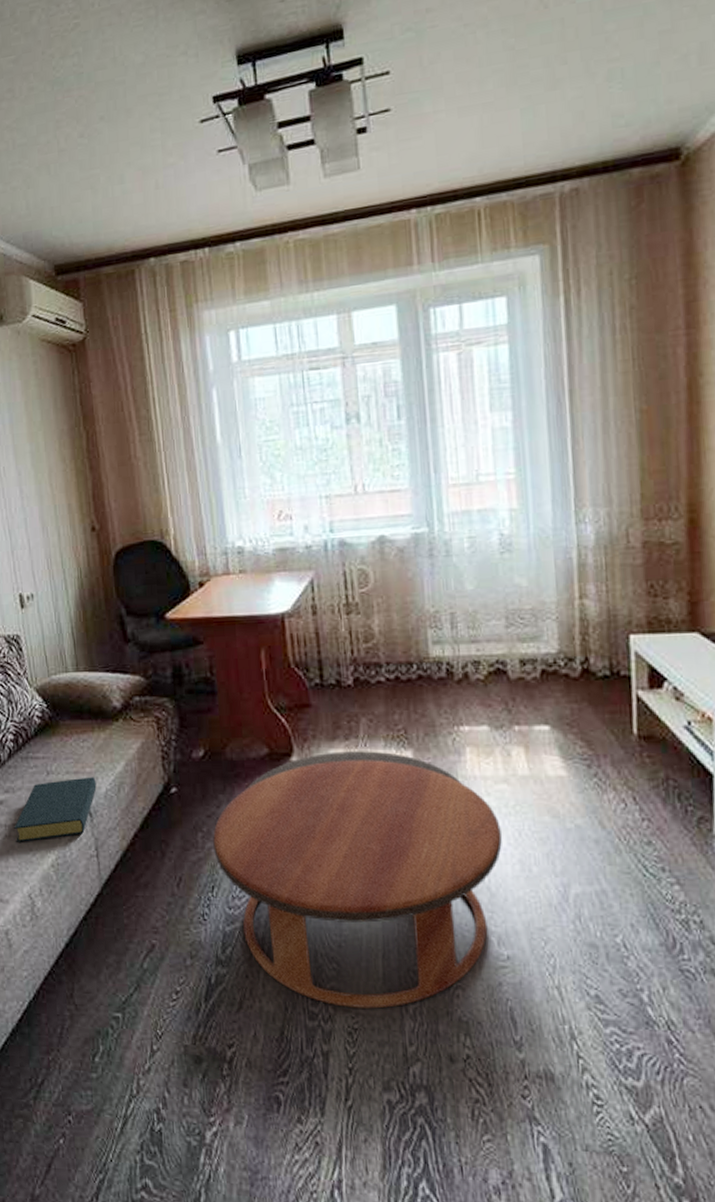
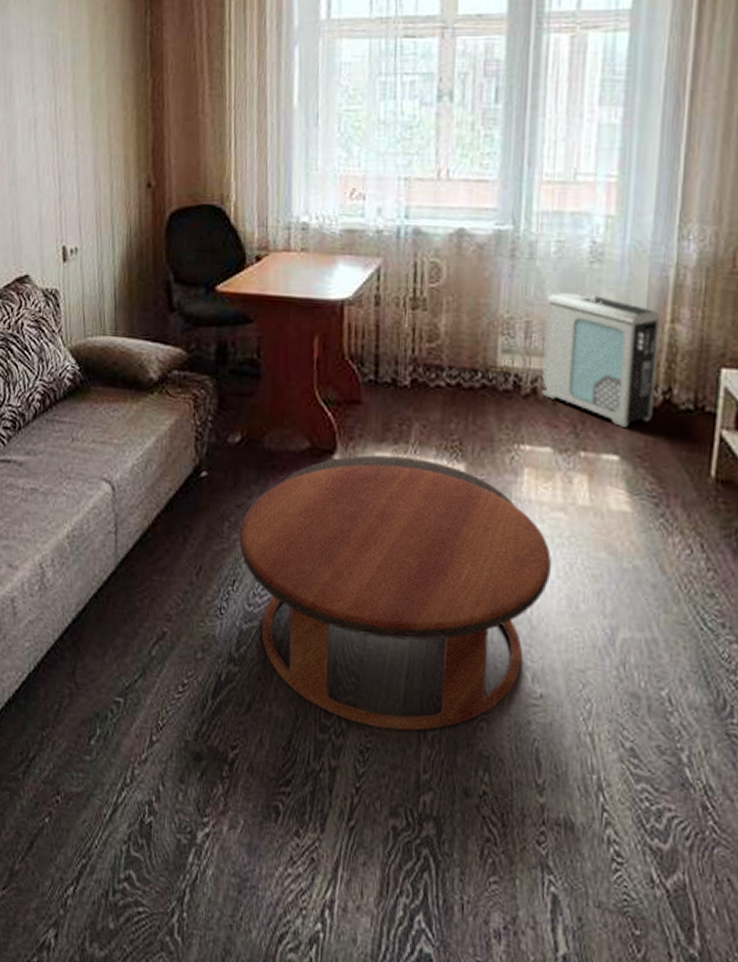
hardback book: present [14,777,97,842] -> none [31,448,123,509]
air purifier: none [466,580,575,699] -> present [541,291,661,427]

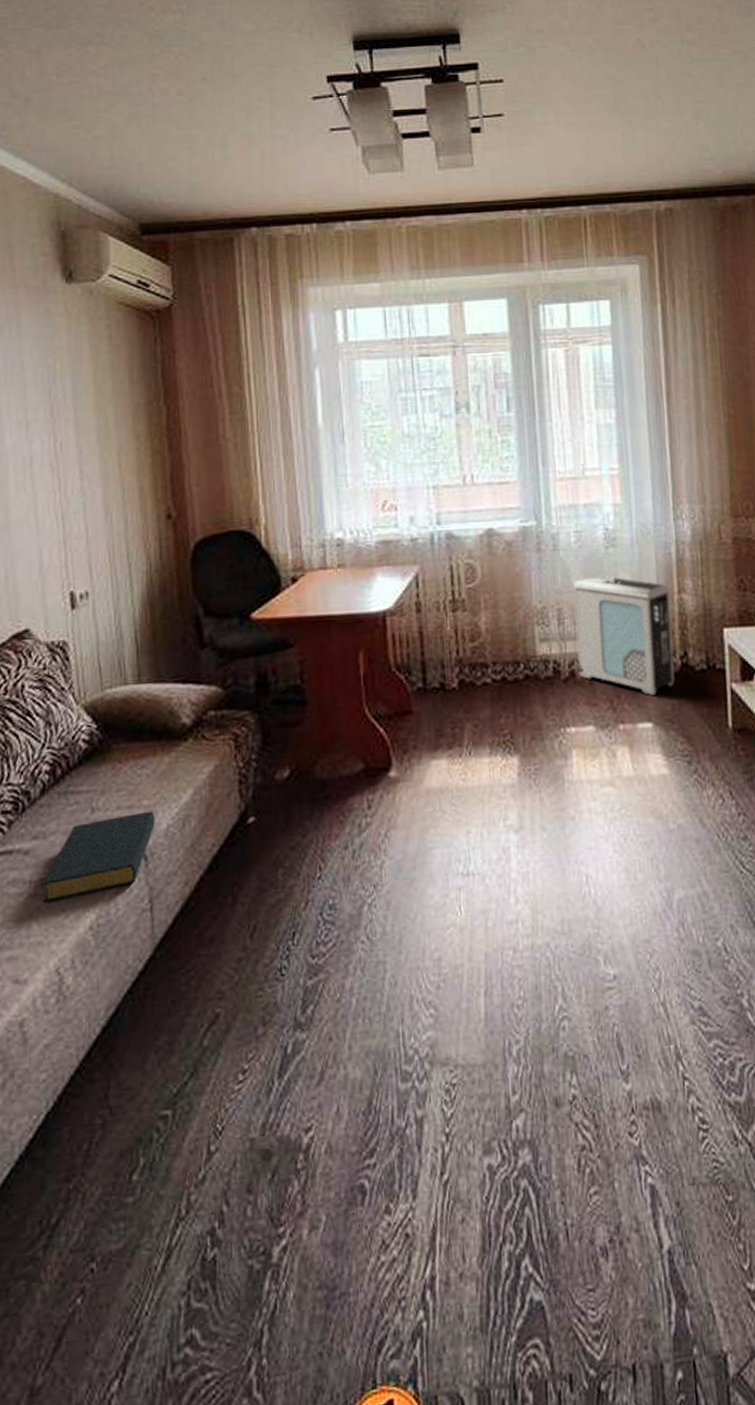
hardback book: none [31,448,123,509] -> present [42,810,155,902]
coffee table: present [239,455,552,731] -> none [296,759,609,1060]

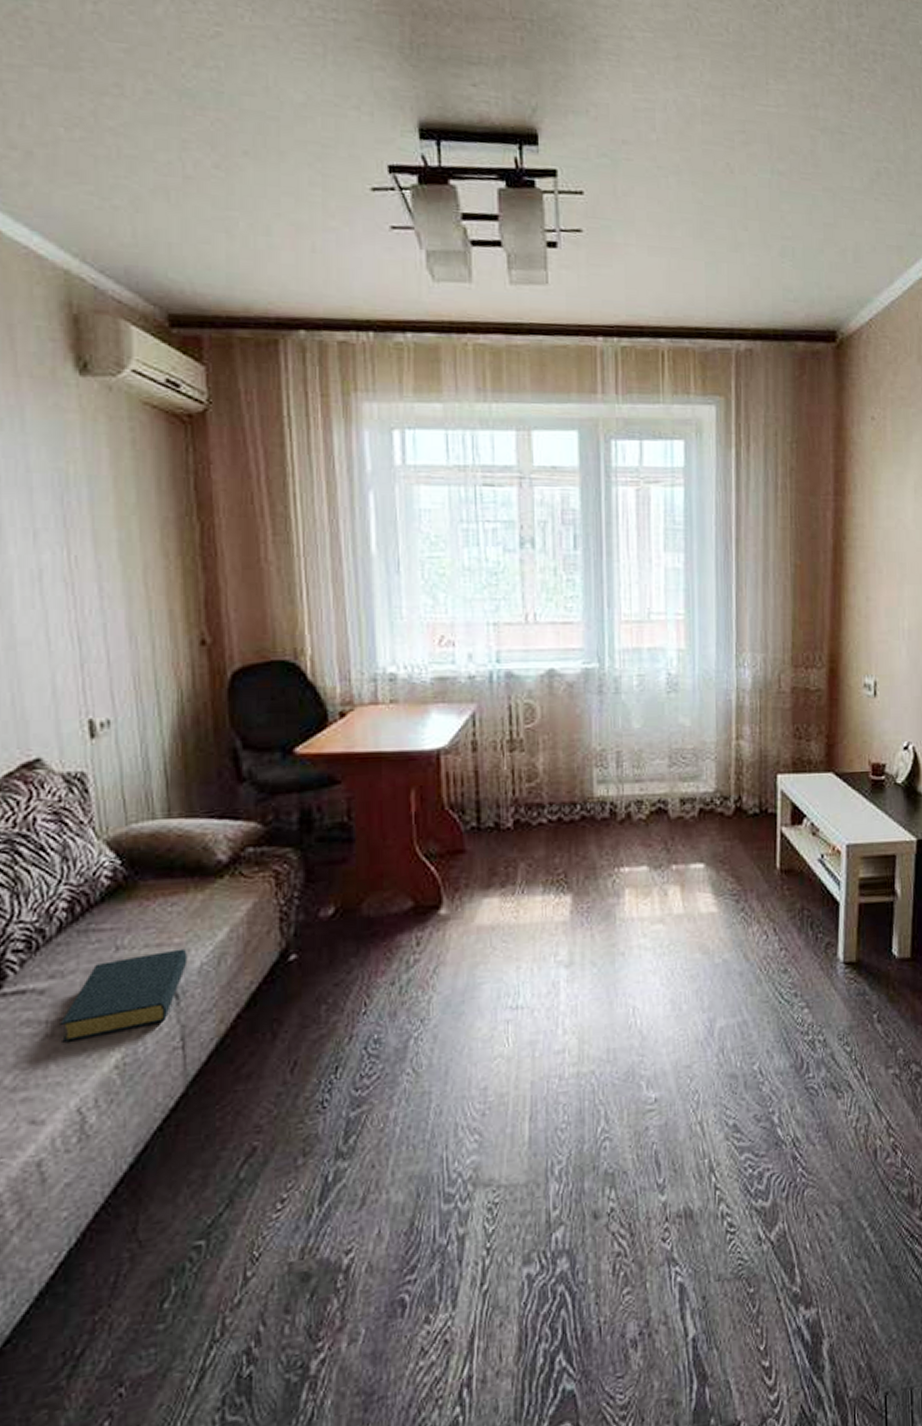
air purifier: present [573,575,675,695] -> none [633,719,729,837]

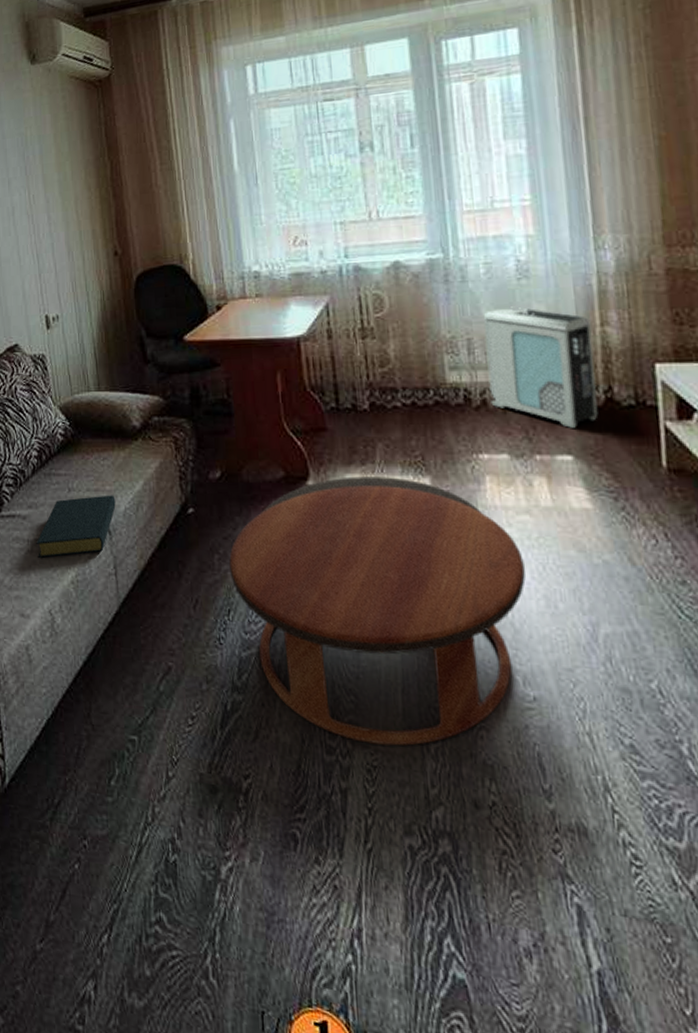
coffee table: none [340,897,656,1182] -> present [229,476,526,746]
air purifier: none [633,719,729,837] -> present [483,306,598,428]

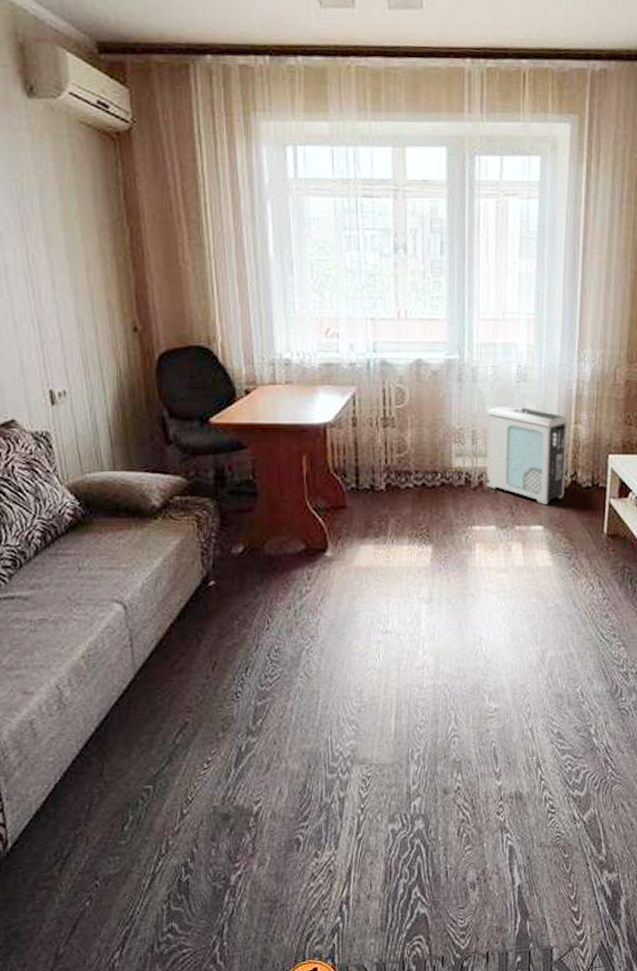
hardback book: present [36,495,116,558] -> none [40,572,132,636]
coffee table: present [229,476,526,746] -> none [249,547,499,760]

